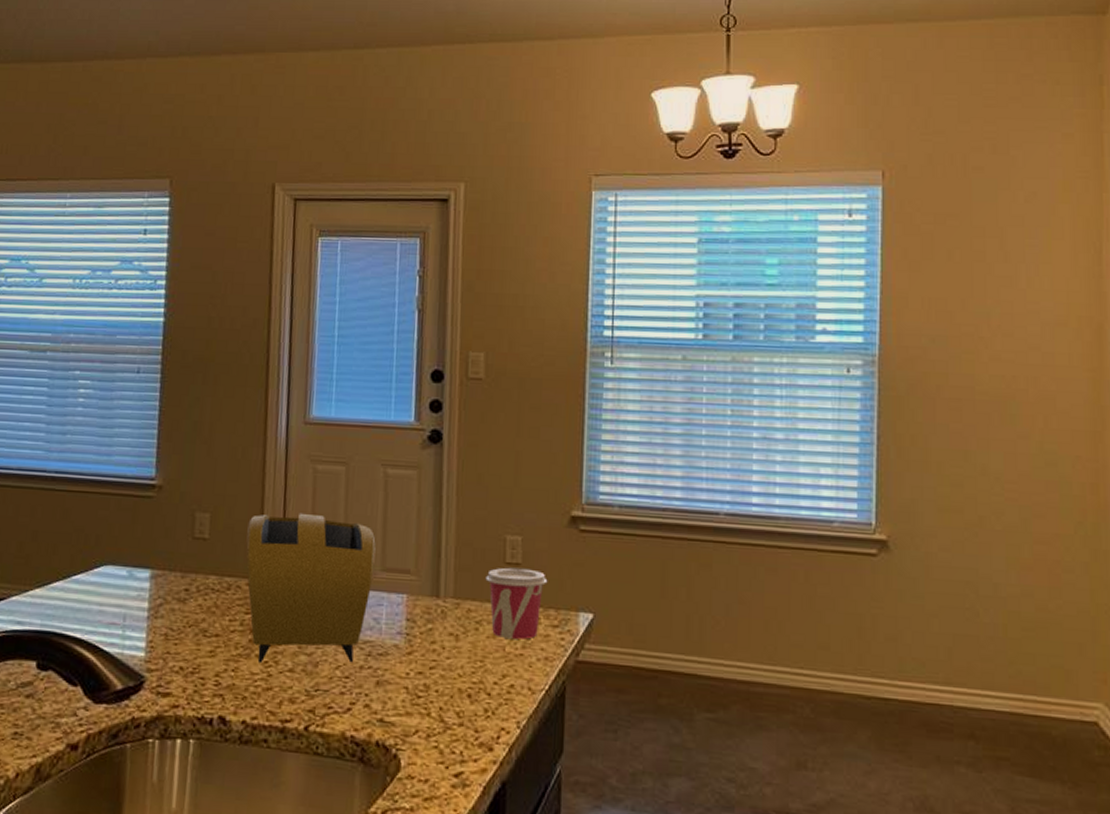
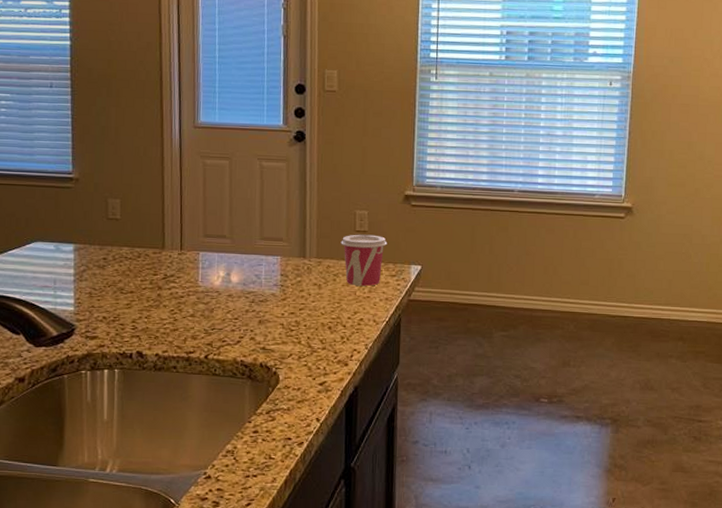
toaster: present [246,513,376,664] -> none [151,197,255,312]

